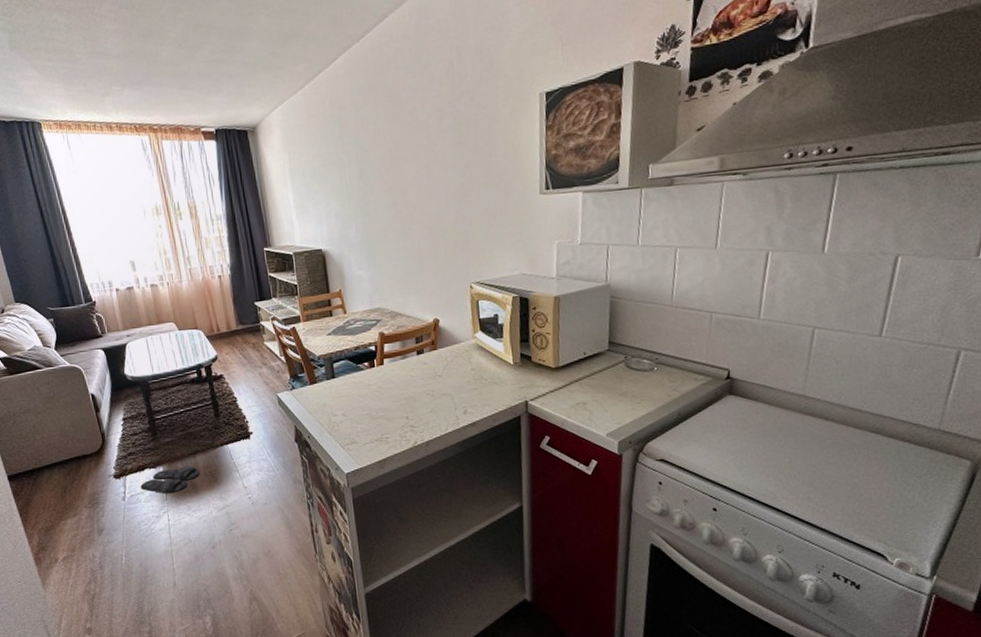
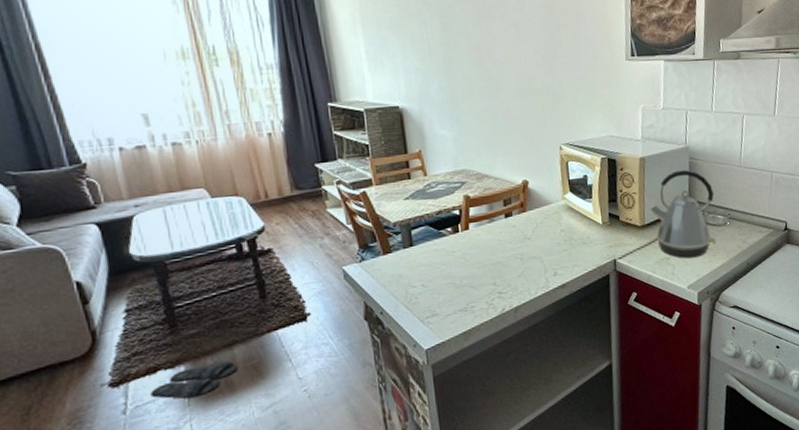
kettle: none [566,309,641,406] -> present [650,169,716,259]

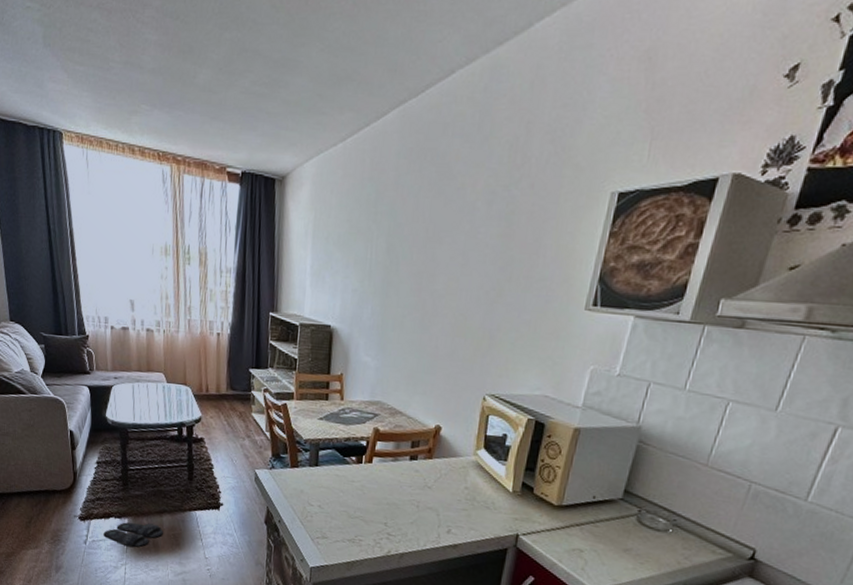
kettle: present [650,169,716,259] -> none [573,452,661,561]

